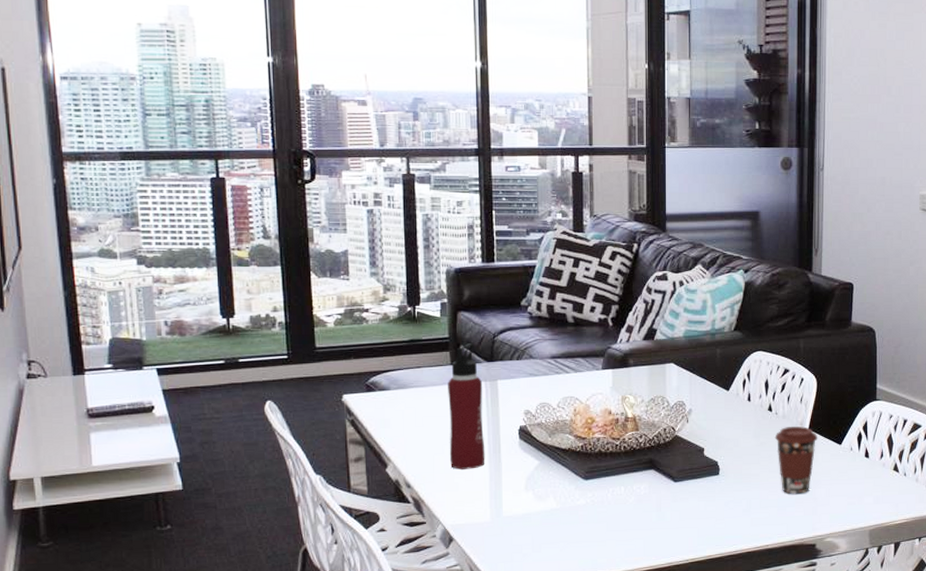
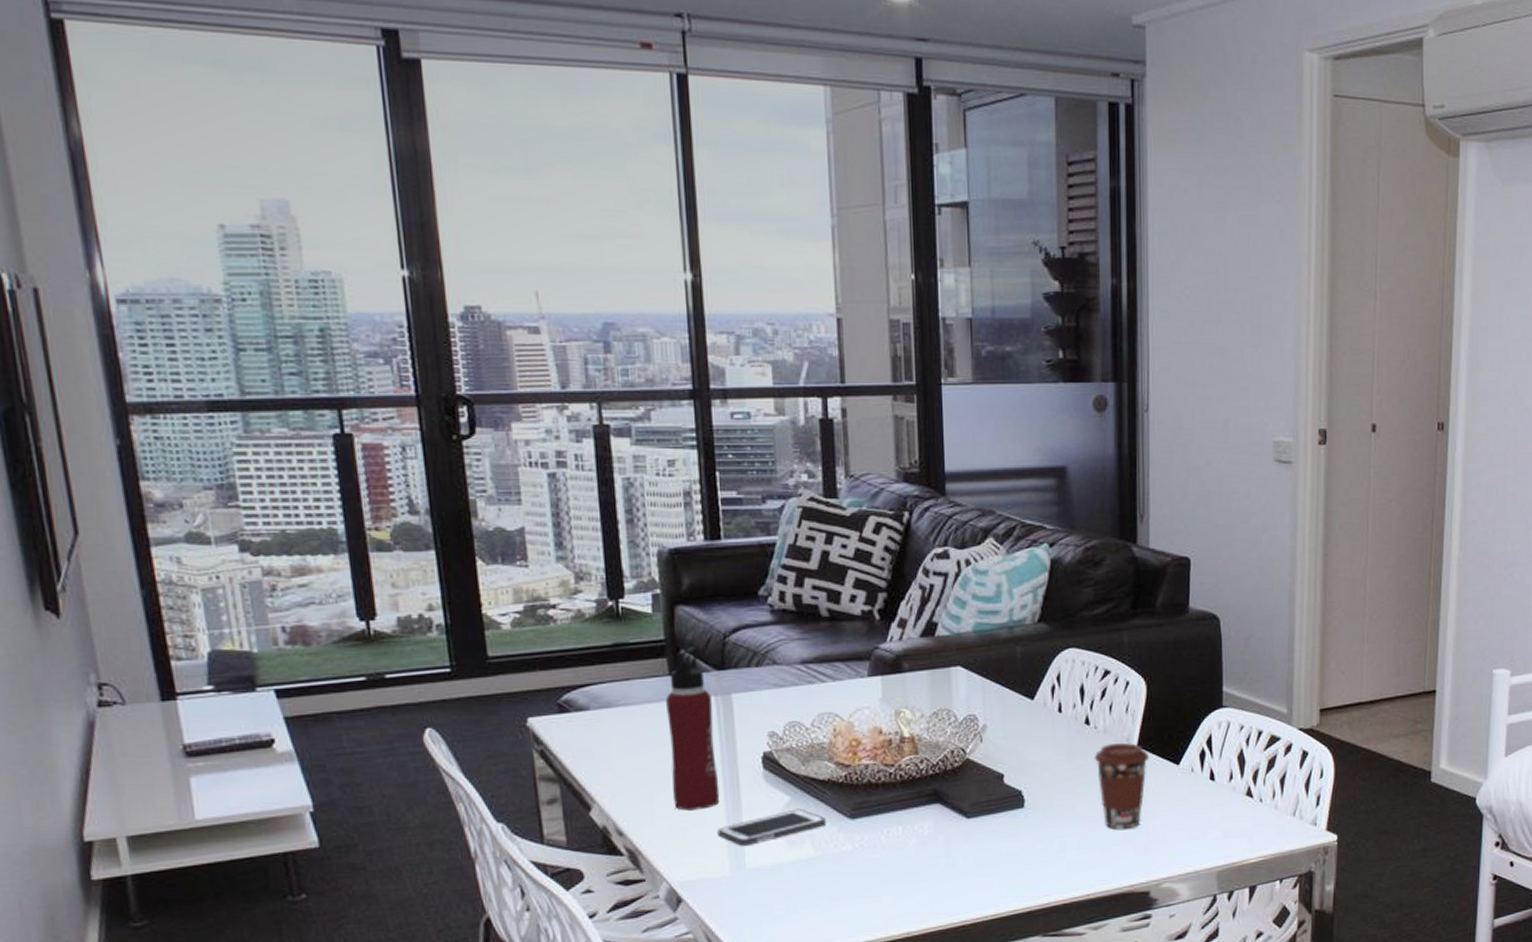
cell phone: none [482,470,566,498] -> present [717,808,827,846]

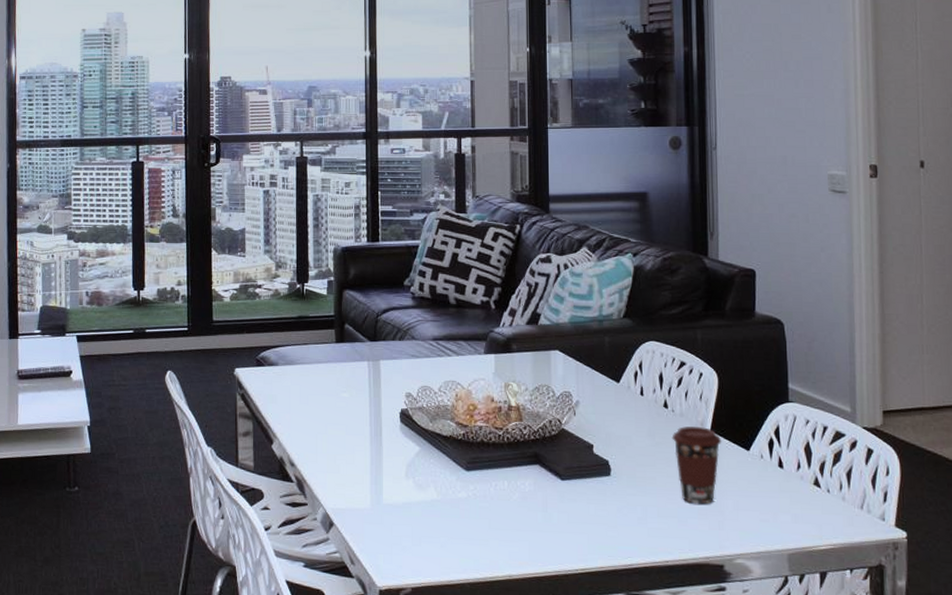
water bottle: present [666,647,720,811] -> none [332,322,367,451]
cell phone: present [717,808,827,846] -> none [363,458,447,484]

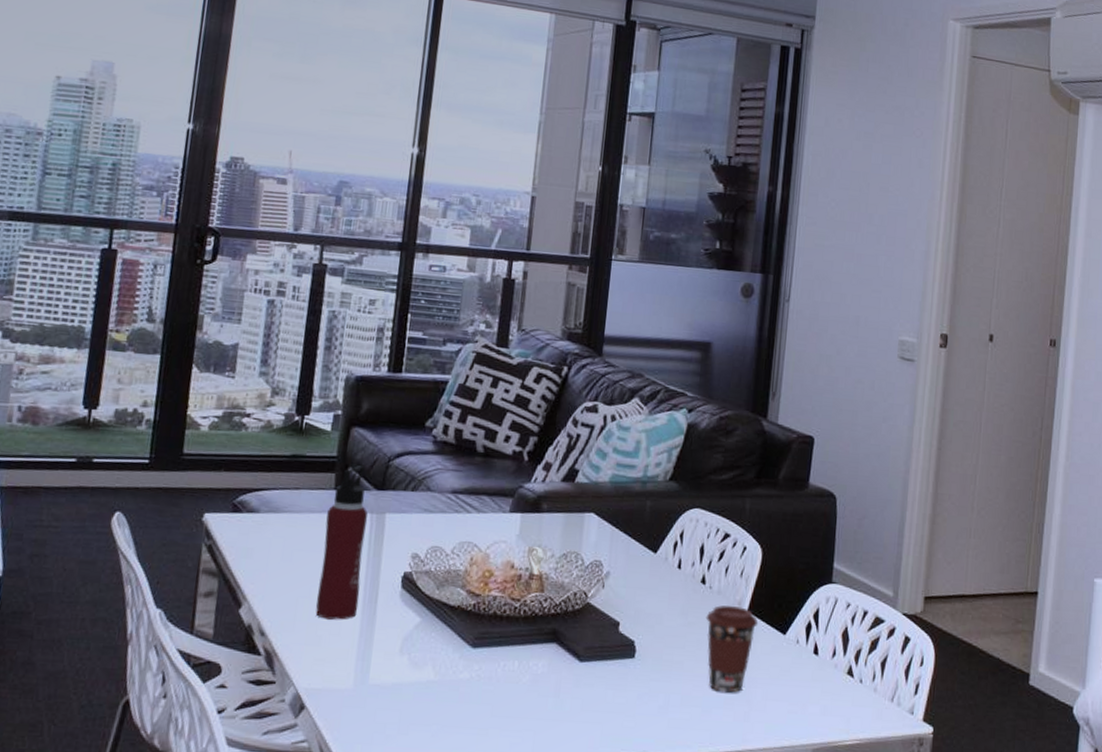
water bottle: none [332,322,367,451] -> present [316,465,368,620]

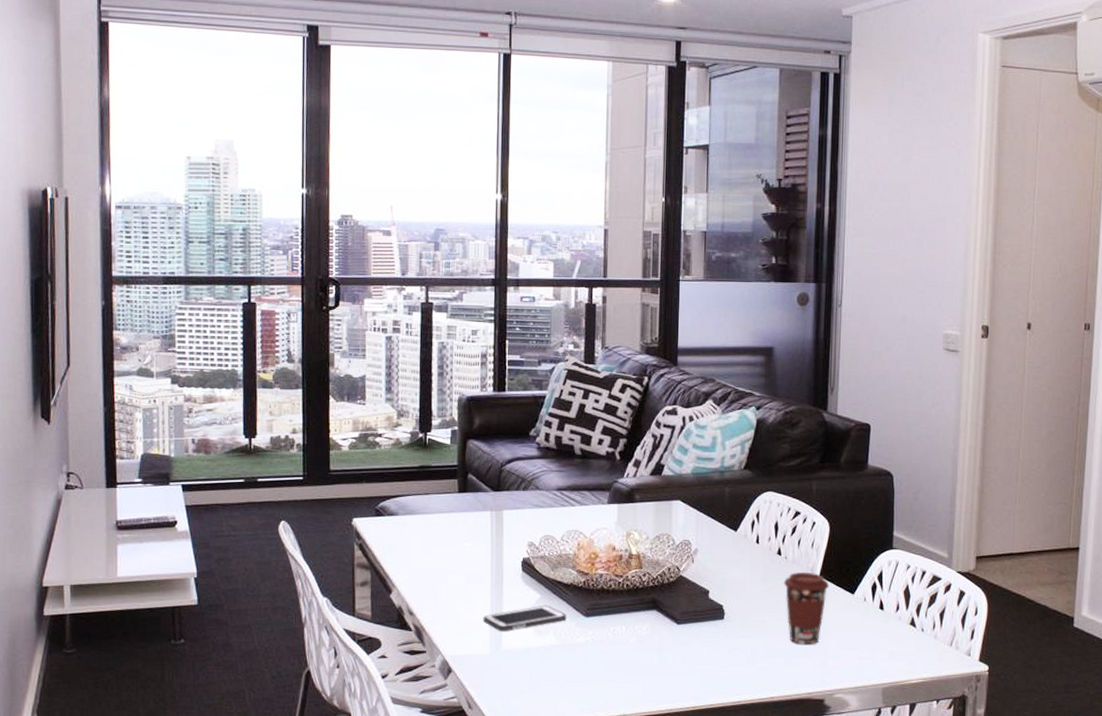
water bottle: present [316,465,368,620] -> none [453,472,489,600]
cell phone: none [349,631,450,661] -> present [483,605,567,631]

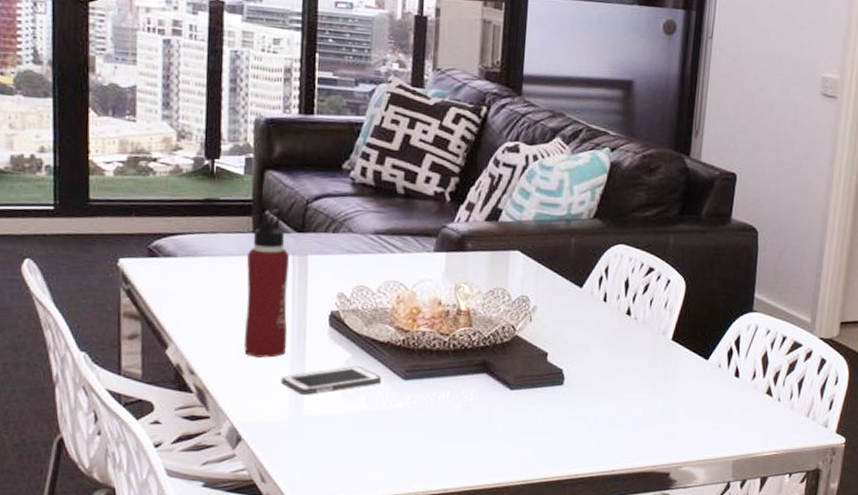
water bottle: none [453,472,489,600] -> present [244,209,290,358]
coffee cup: present [783,572,830,644] -> none [631,335,682,414]

